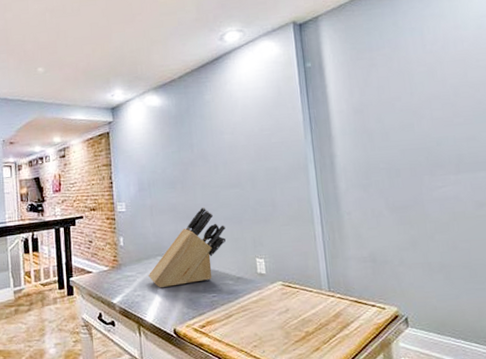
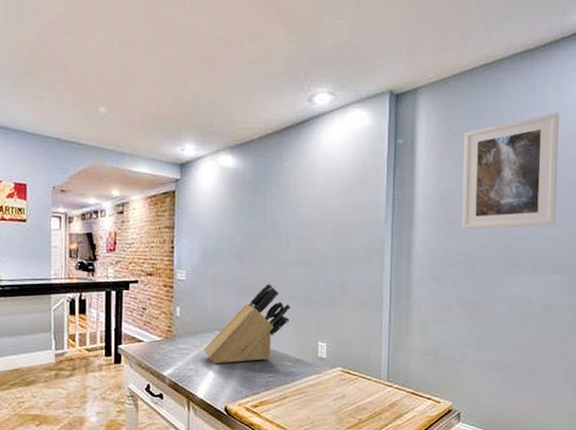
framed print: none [369,20,472,138] -> present [461,112,559,230]

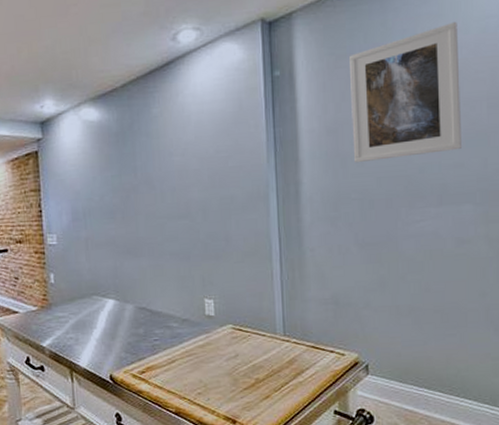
knife block: present [203,283,290,364] -> none [82,240,171,331]

